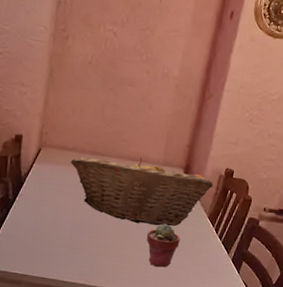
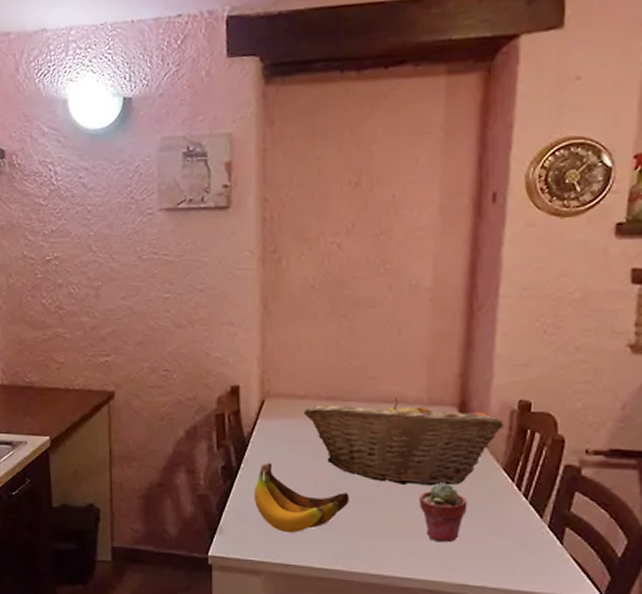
banana: none [23,198,97,254] -> present [253,462,349,532]

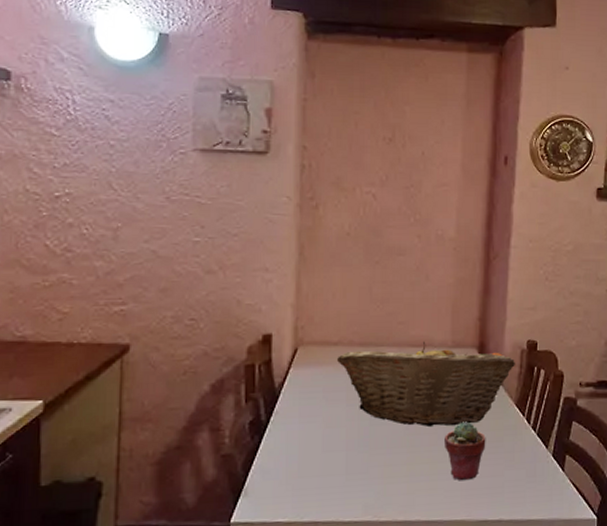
banana: present [253,462,349,532] -> none [283,413,379,487]

